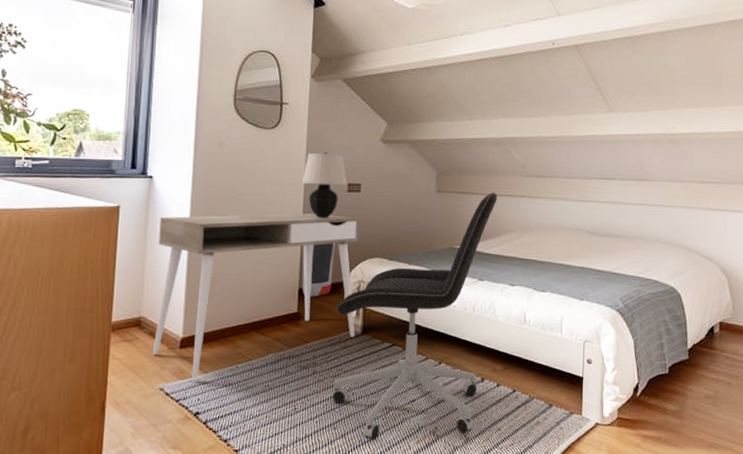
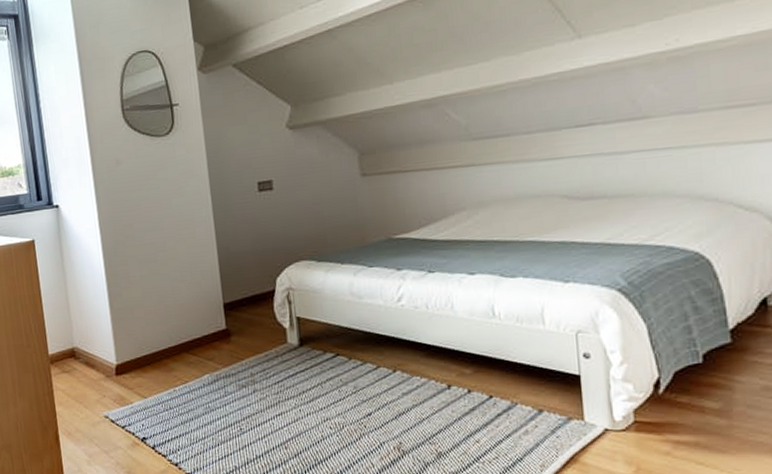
desk: present [152,213,359,379] -> none [73,218,292,405]
table lamp: present [301,151,347,218] -> none [206,150,257,225]
air purifier: present [302,242,336,297] -> none [219,250,258,311]
office chair: present [331,191,498,440] -> none [266,165,446,459]

